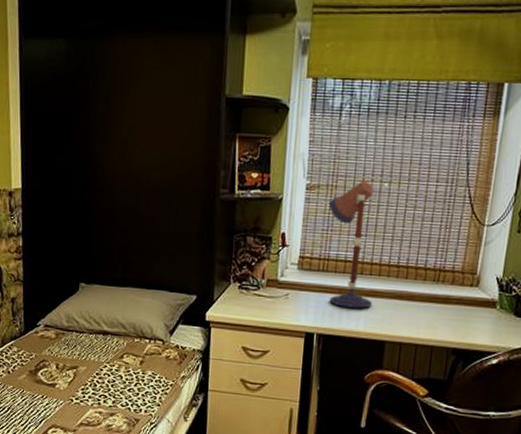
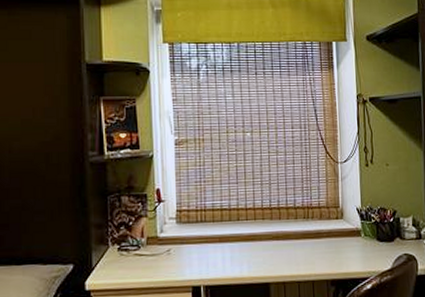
desk lamp: present [328,180,375,308] -> none [198,132,253,255]

